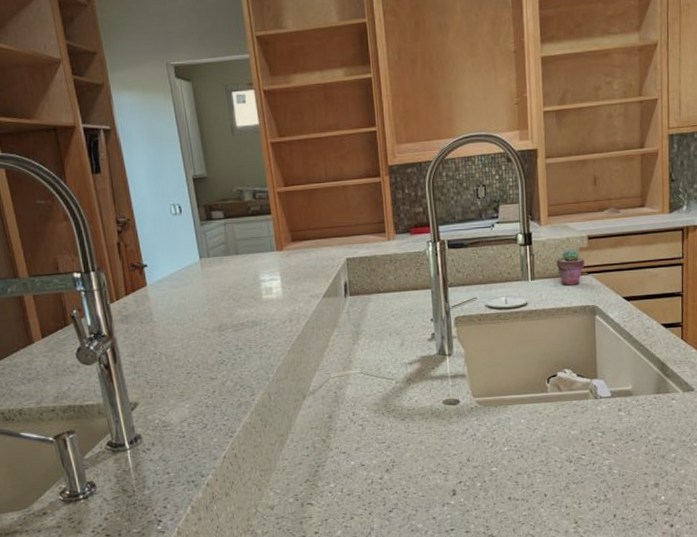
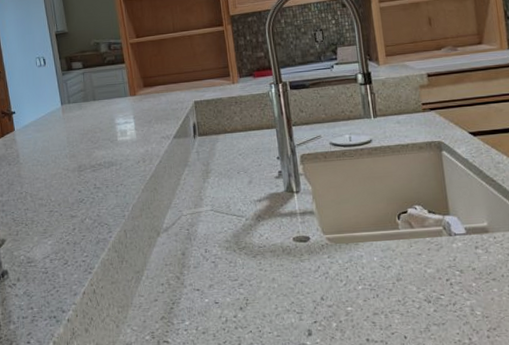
potted succulent: present [556,248,585,286] -> none [397,86,427,122]

